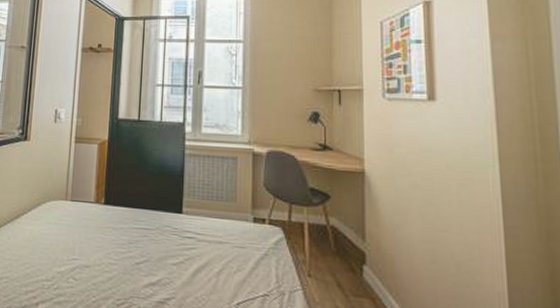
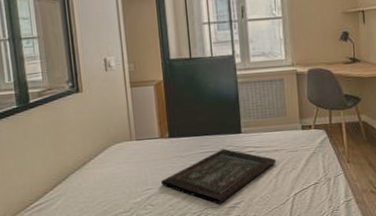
tray: none [88,228,219,295] -> present [161,148,277,204]

